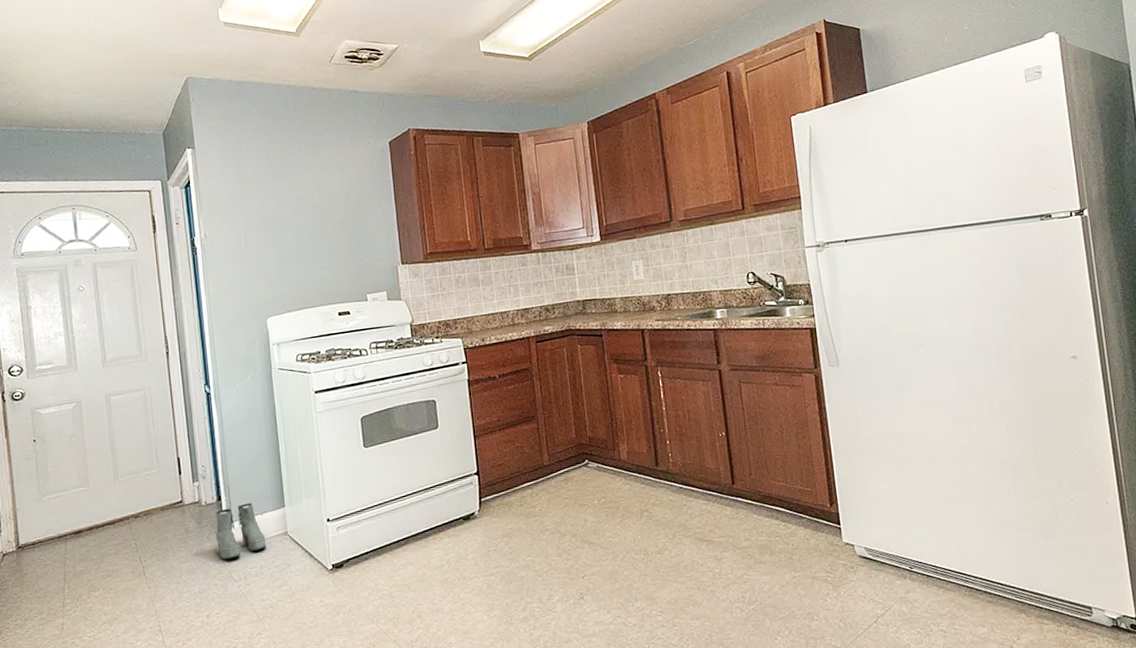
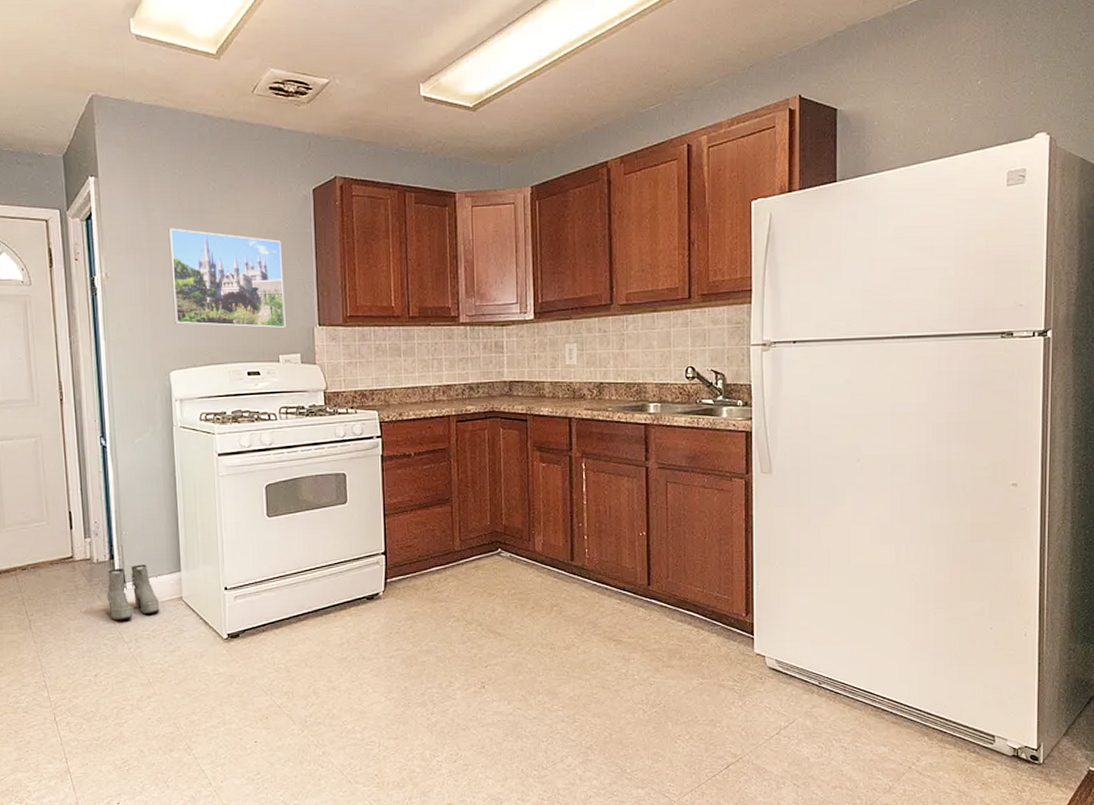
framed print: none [260,187,372,275] -> present [168,228,286,329]

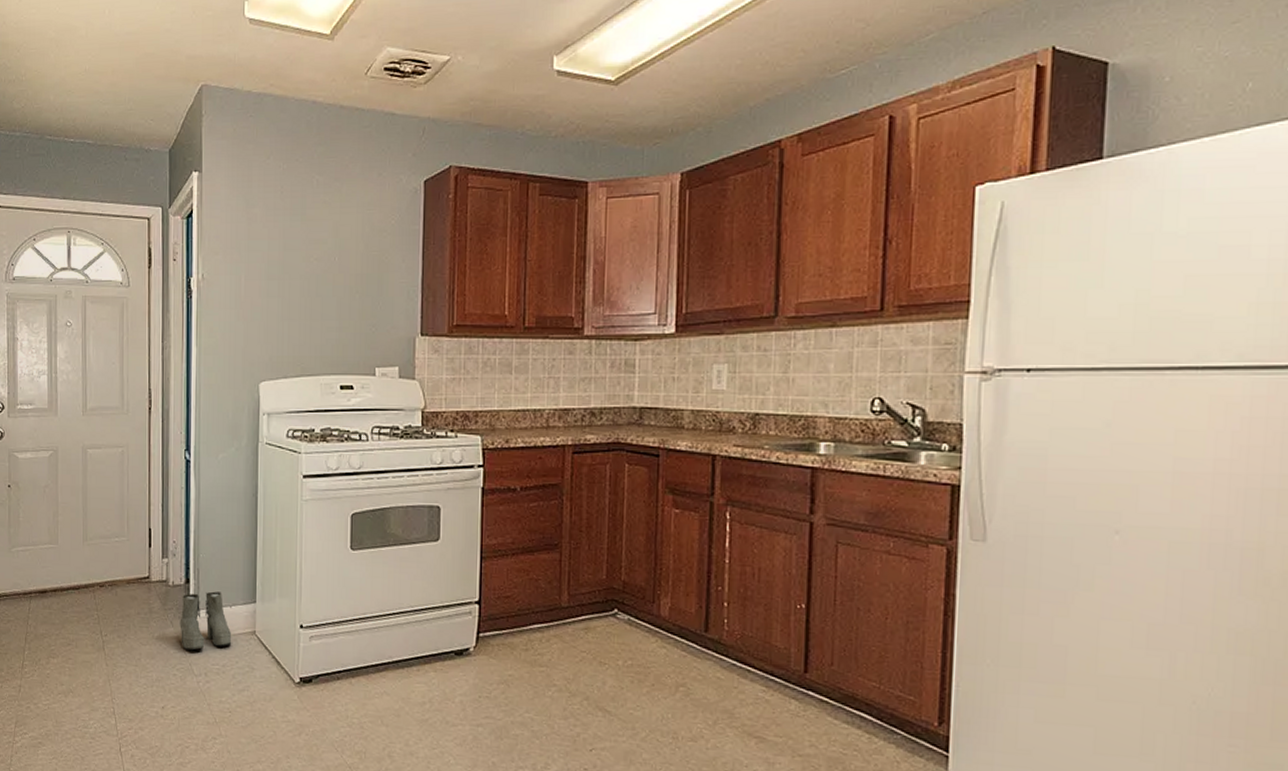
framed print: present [168,228,286,329] -> none [267,225,386,338]

